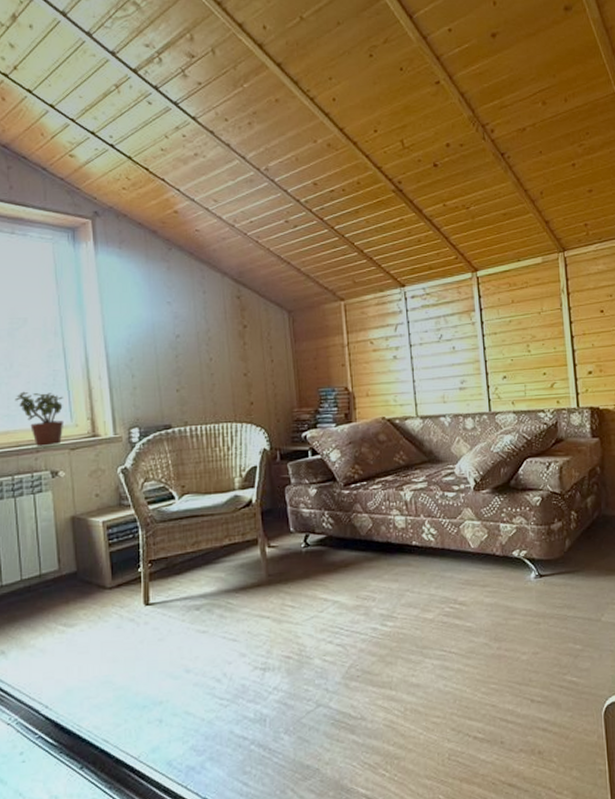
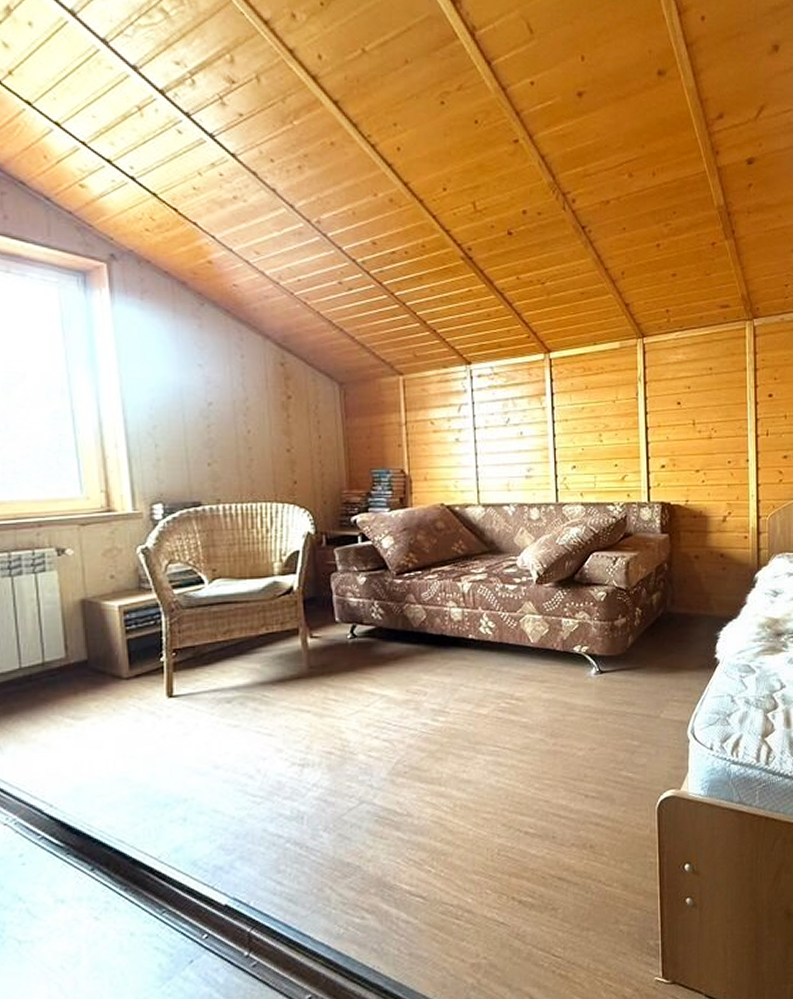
potted plant: present [14,391,63,448] -> none [11,457,71,521]

